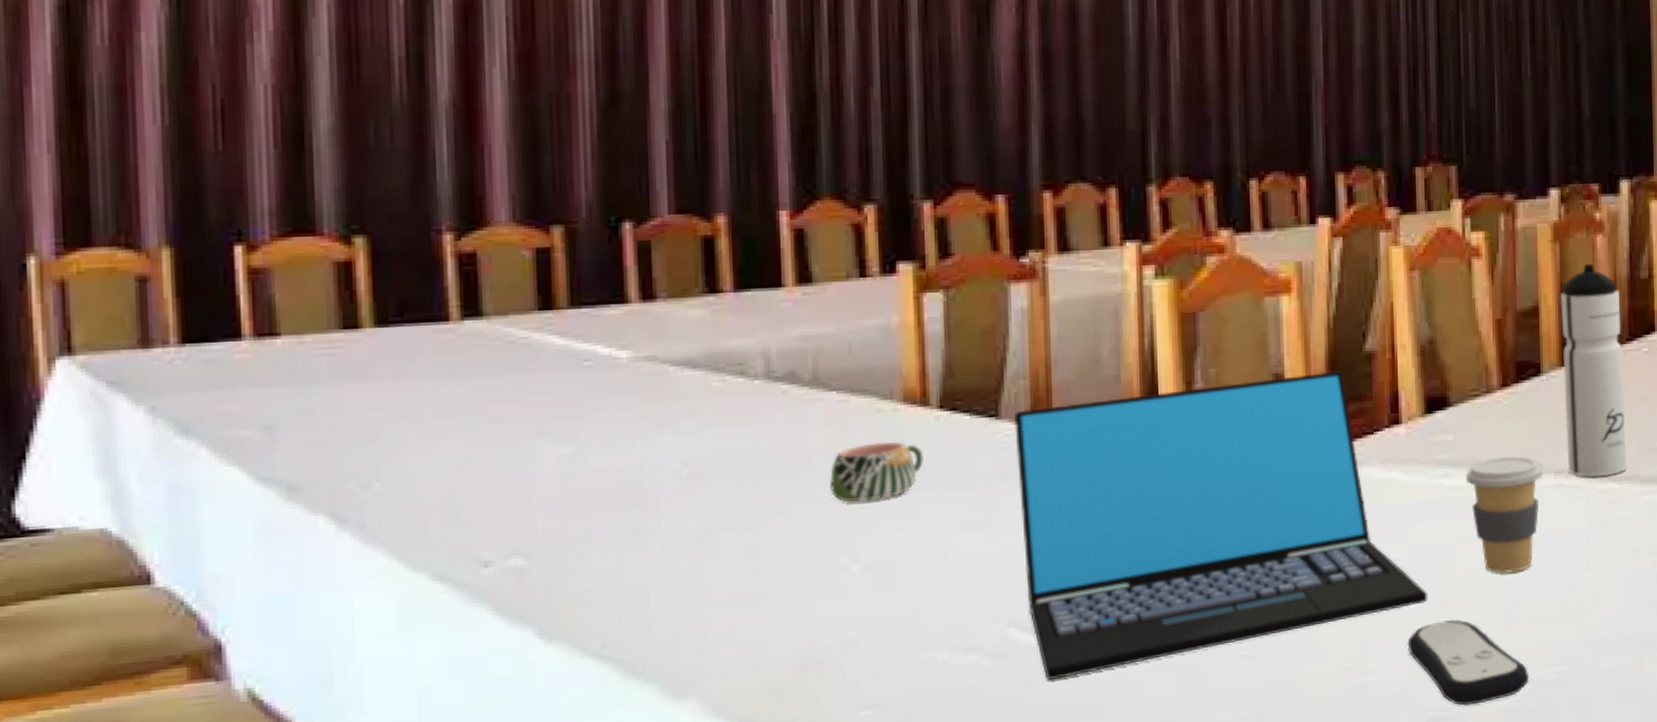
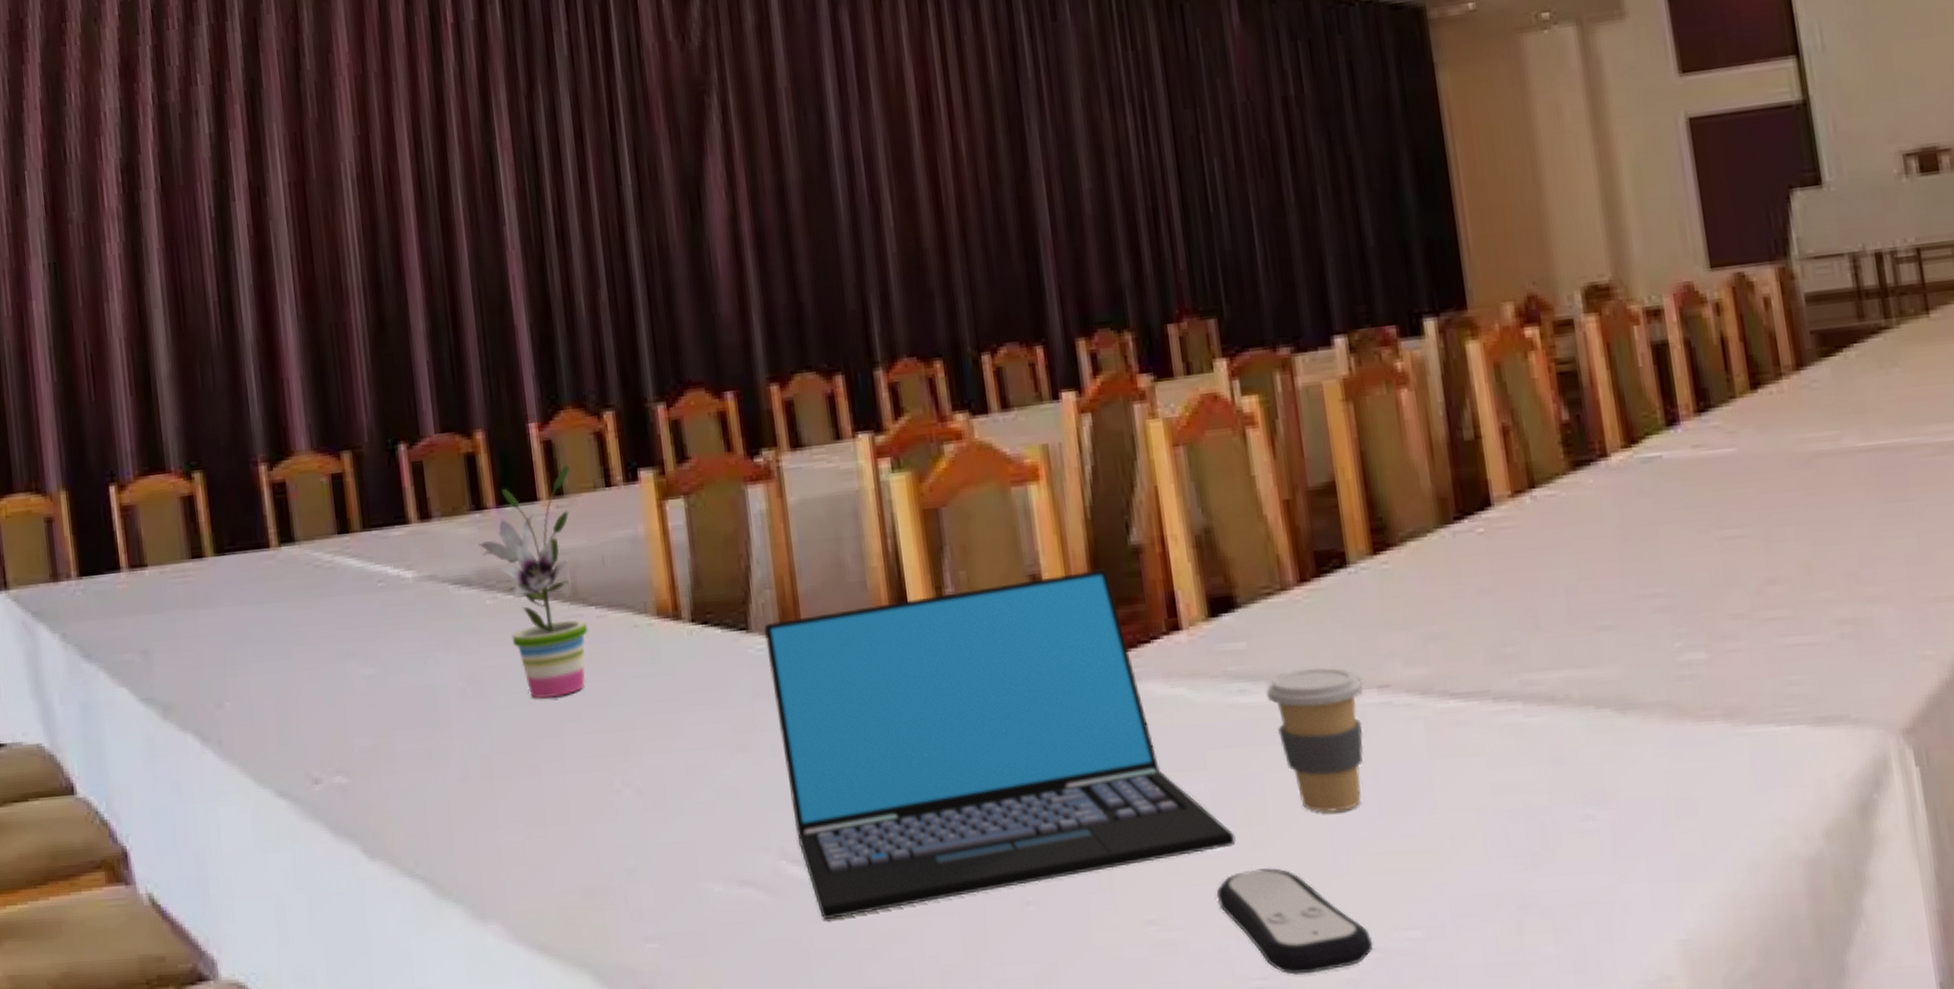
potted plant: none [709,254,827,480] -> present [478,465,588,699]
mug: present [830,441,923,502] -> none [597,658,682,722]
water bottle: present [1560,263,1628,478] -> none [1361,425,1473,694]

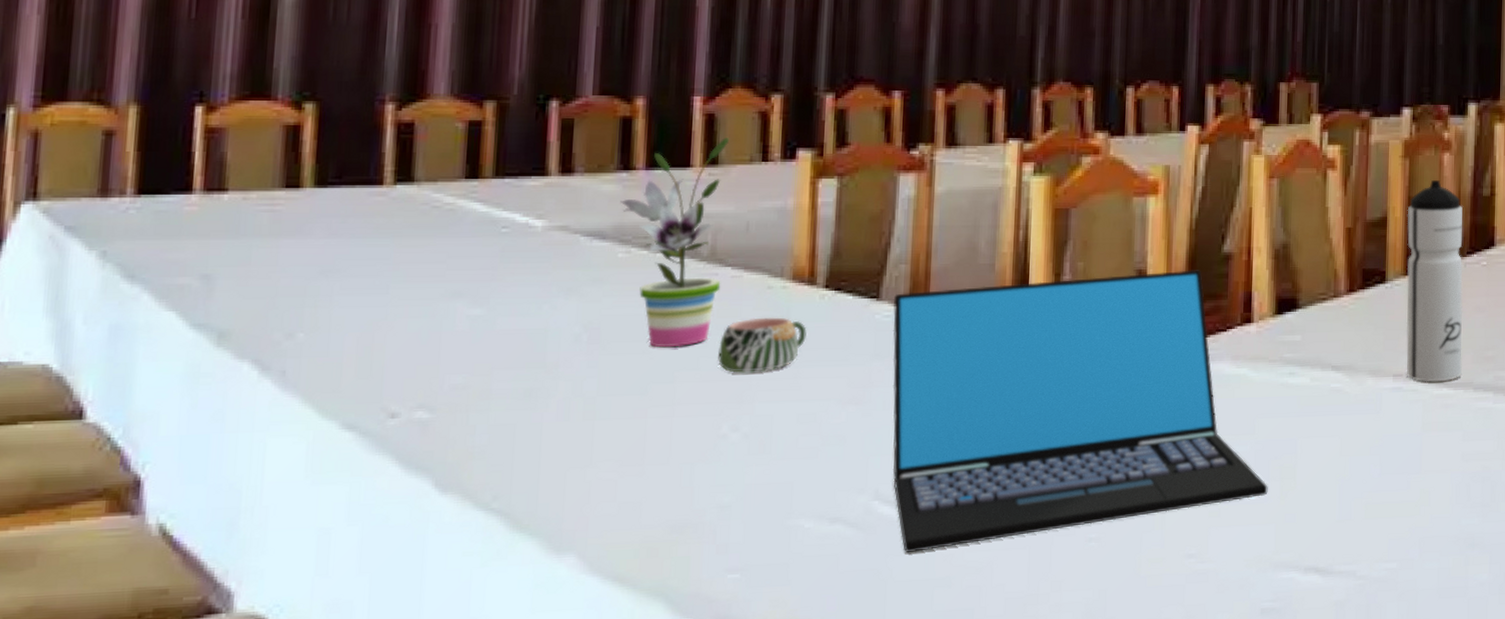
mug: none [597,658,682,722] -> present [718,317,807,373]
remote control: present [1216,868,1374,975] -> none [1246,513,1360,597]
coffee cup: present [1266,667,1364,812] -> none [1310,358,1383,471]
water bottle: none [1361,425,1473,694] -> present [1406,179,1463,382]

